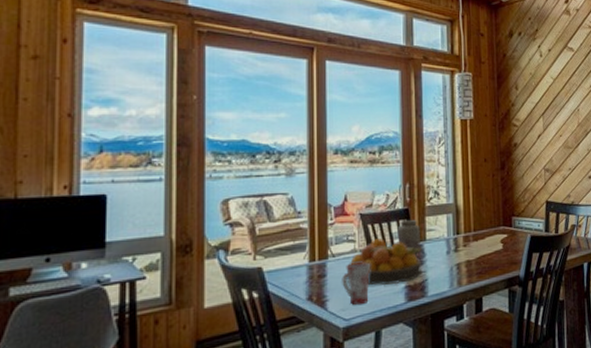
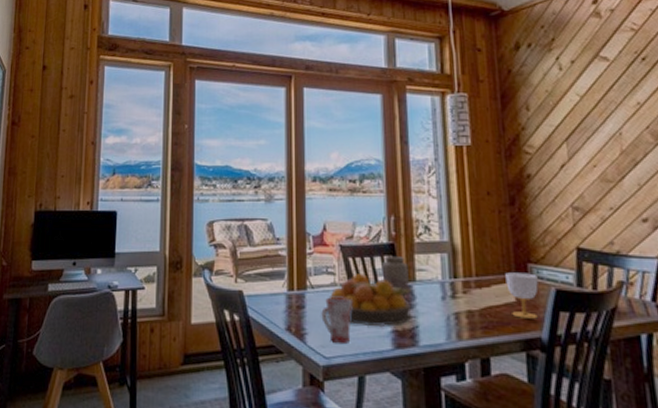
cup: none [496,224,519,262] -> present [505,272,539,319]

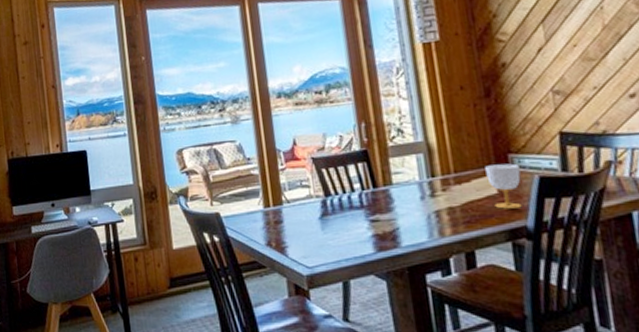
mug: present [321,297,353,345] -> none [299,208,332,254]
fruit bowl: present [327,274,412,328] -> none [305,183,391,233]
vase: present [382,256,409,299] -> none [356,162,387,203]

